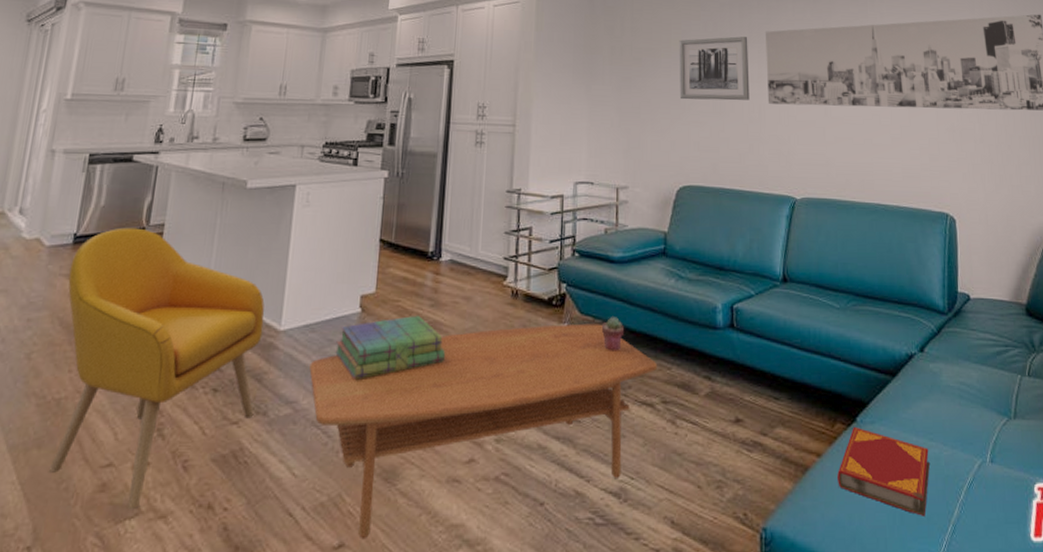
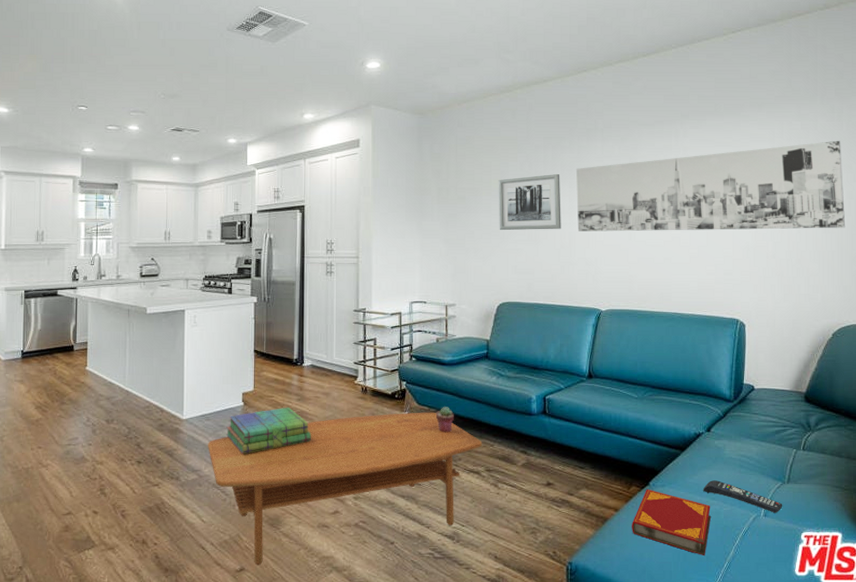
armchair: present [49,227,265,510] -> none [22,345,170,544]
remote control: none [919,415,1011,458] -> present [703,480,783,513]

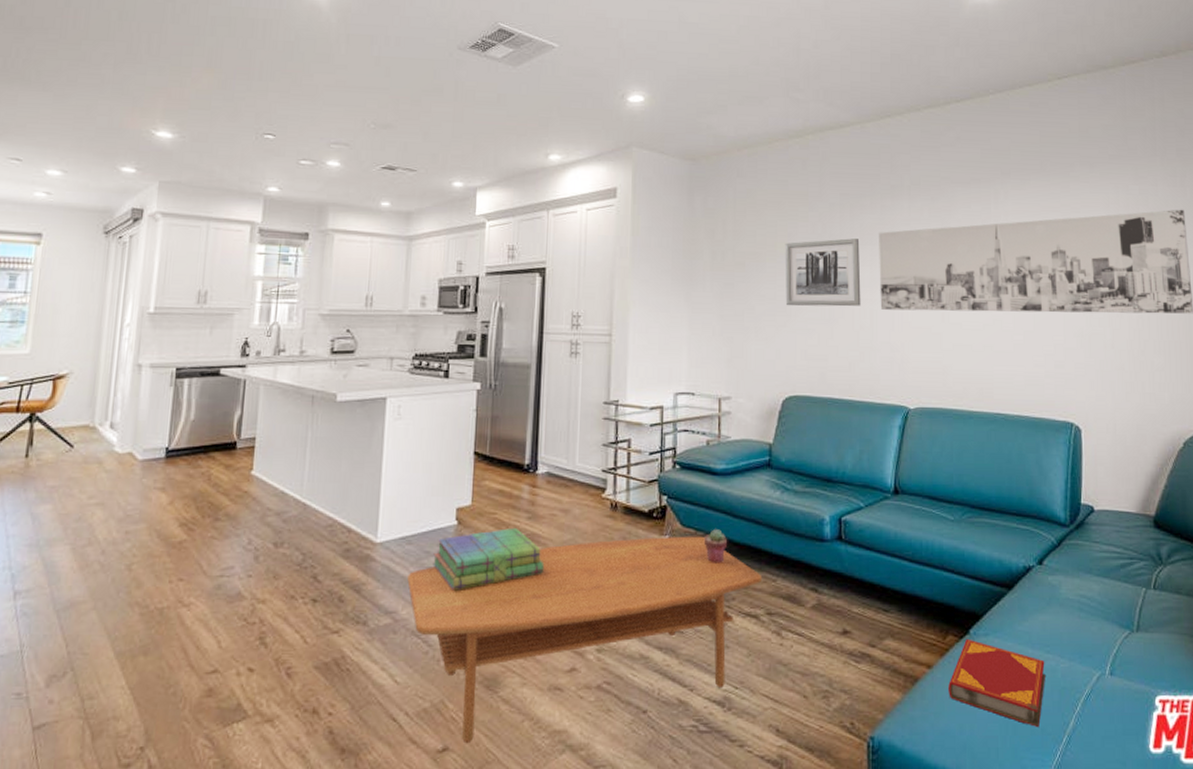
remote control: present [703,480,783,513] -> none [1035,628,1132,671]

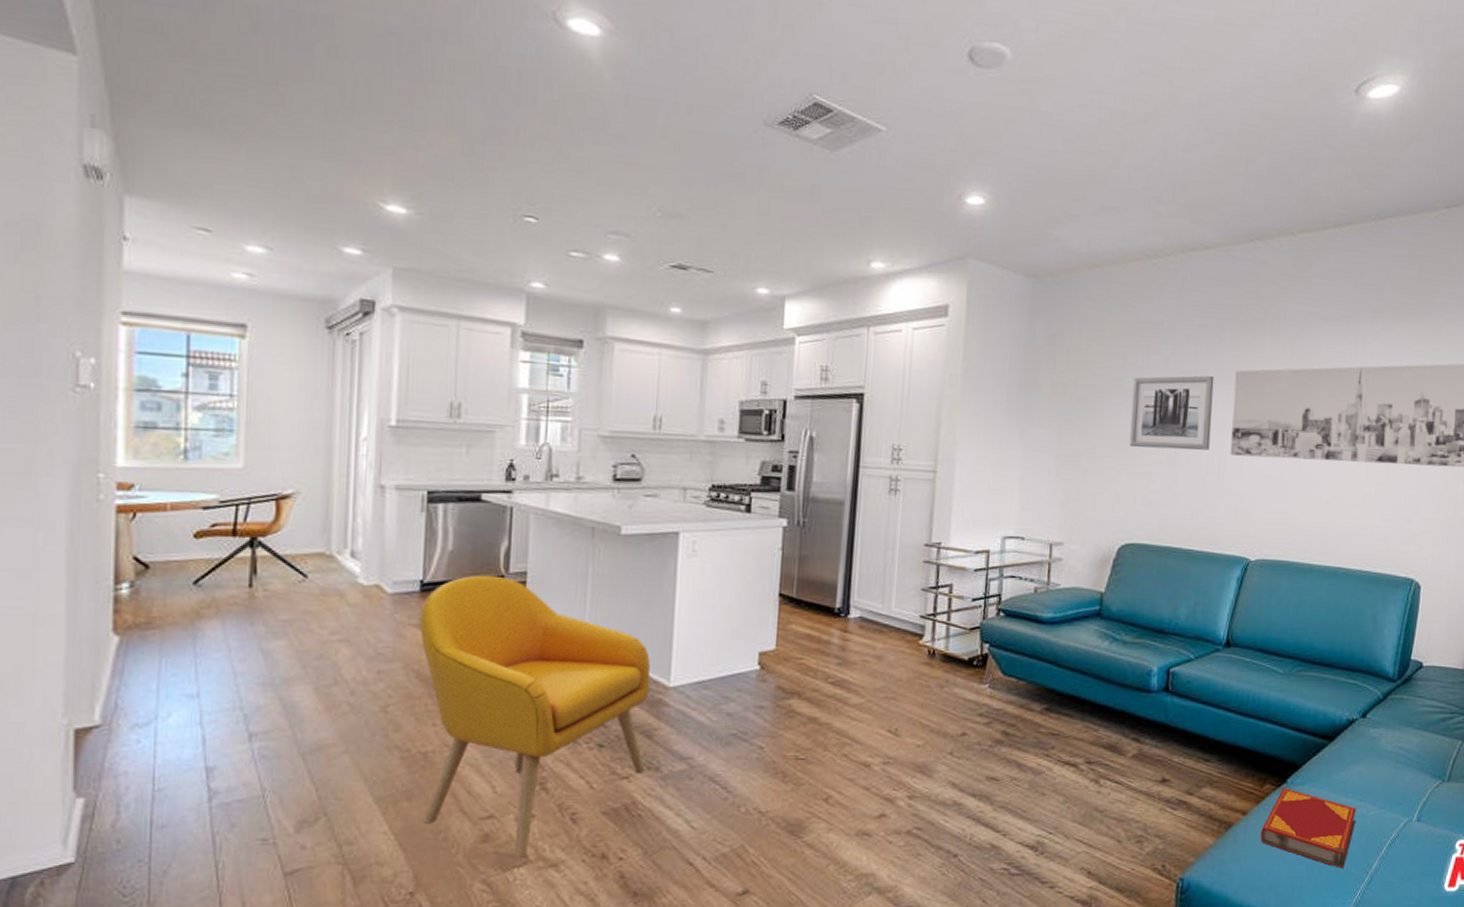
armchair: none [157,441,360,714] -> present [420,575,651,859]
coffee table: present [407,536,763,744] -> none [704,685,1084,887]
stack of books: present [433,527,545,591] -> none [732,673,855,737]
potted succulent: present [703,529,728,564] -> none [1025,678,1051,713]

